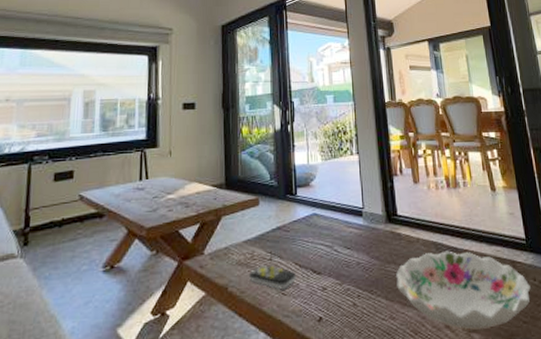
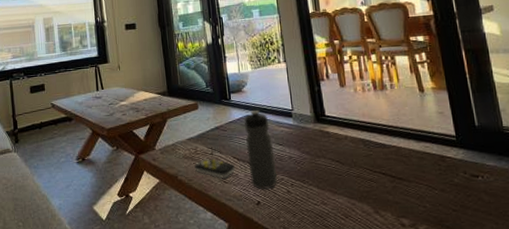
water bottle: none [309,208,344,302] -> present [243,110,278,189]
decorative bowl: present [396,250,531,330] -> none [326,147,461,215]

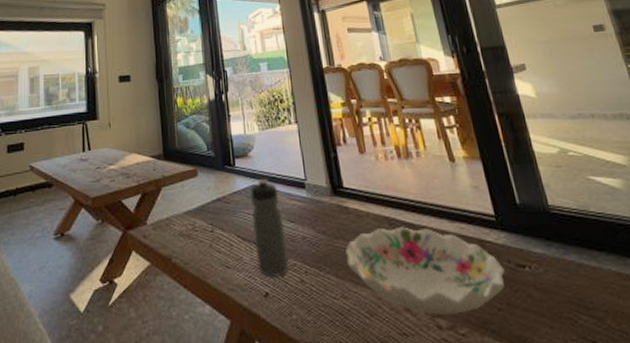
remote control: present [194,158,235,179] -> none [192,236,239,263]
decorative bowl: none [326,147,461,215] -> present [346,226,505,314]

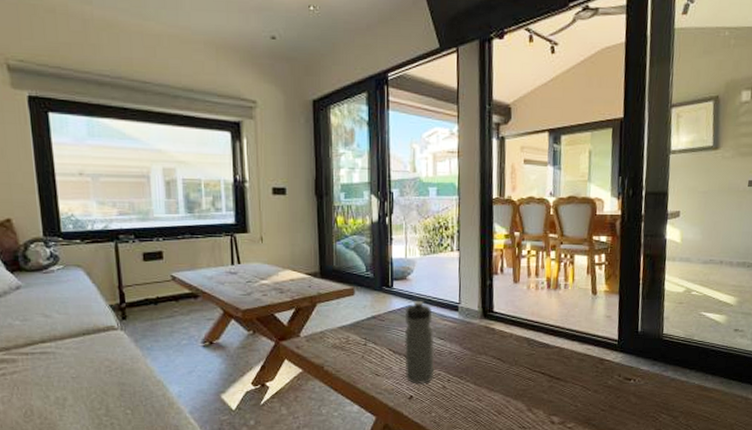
decorative bowl: present [346,226,505,314] -> none [486,346,614,413]

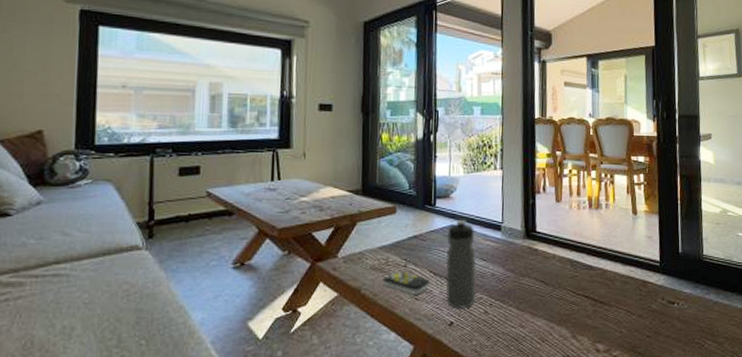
remote control: none [344,348,389,371] -> present [383,270,430,295]

